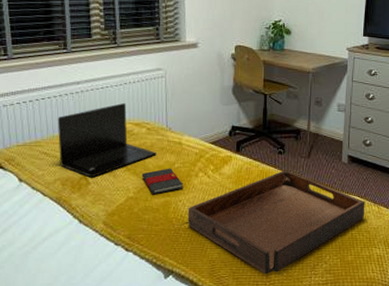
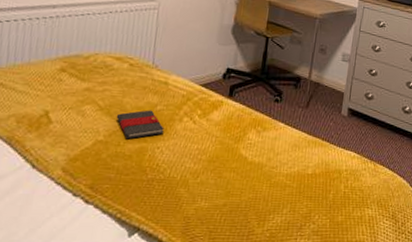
laptop: present [57,103,156,178] -> none [18,33,137,116]
serving tray: present [187,170,365,275] -> none [164,120,362,235]

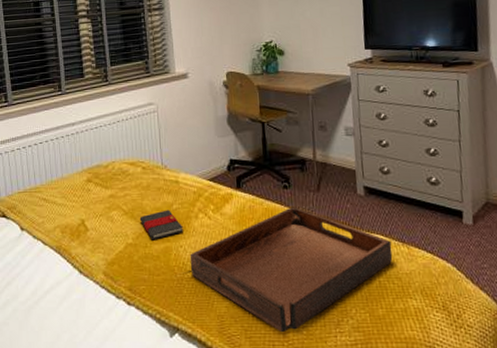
serving tray: none [164,120,362,235] -> present [189,207,393,333]

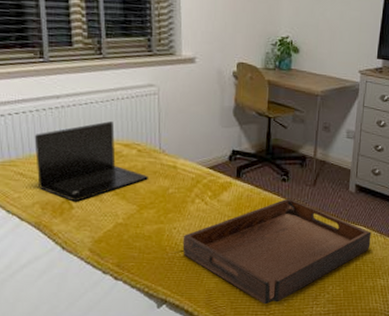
laptop: none [55,142,153,224] -> present [34,121,148,202]
book: present [139,209,183,240] -> none [132,193,178,221]

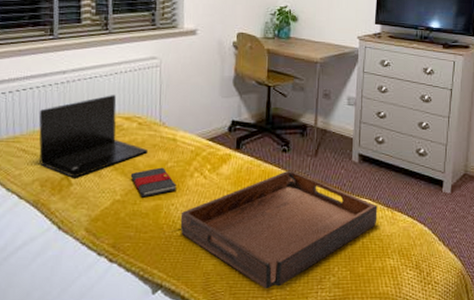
book: none [132,193,178,221] -> present [130,167,177,198]

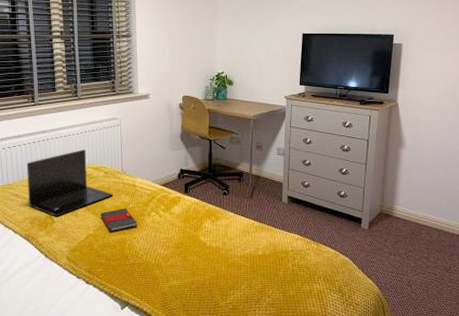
serving tray: present [180,170,378,290] -> none [141,210,305,307]

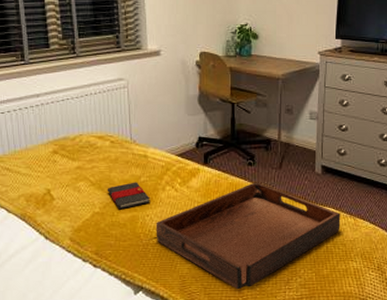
laptop: present [26,150,113,217] -> none [18,116,121,193]
serving tray: none [141,210,305,307] -> present [155,182,341,290]

